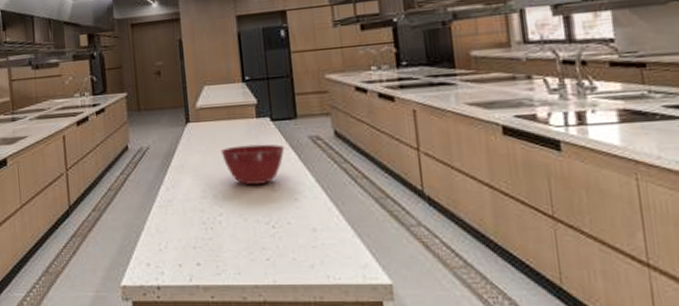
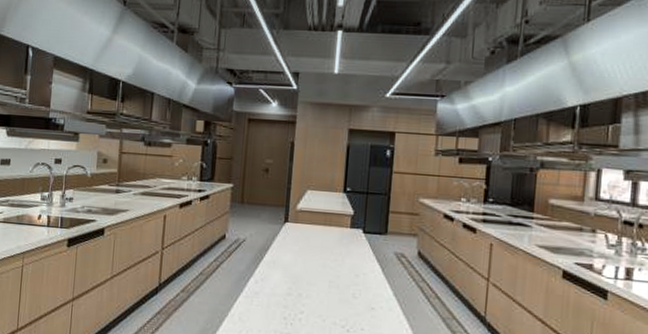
mixing bowl: present [220,144,285,185] -> none [312,251,371,290]

